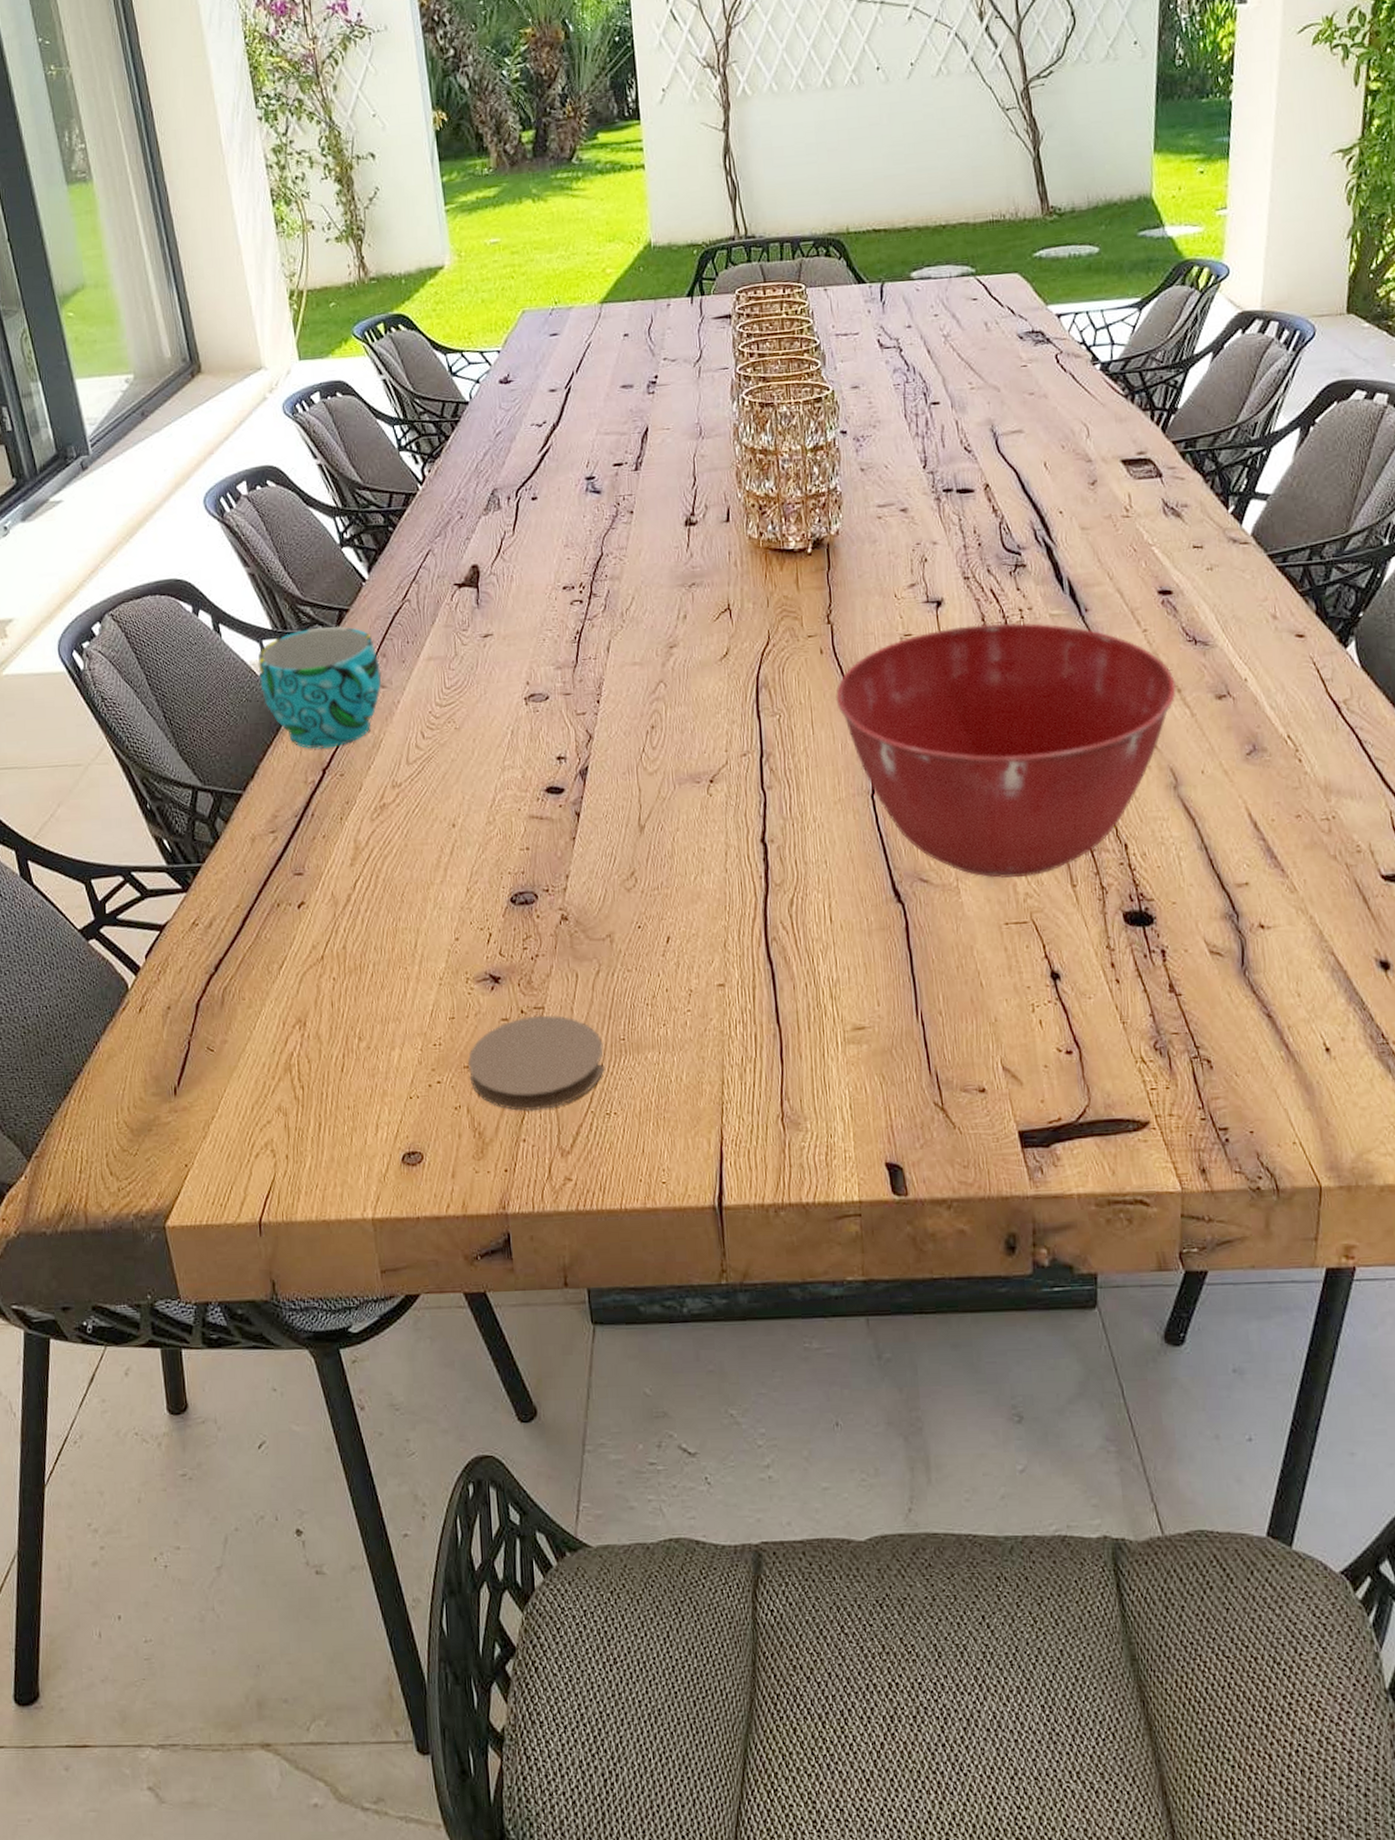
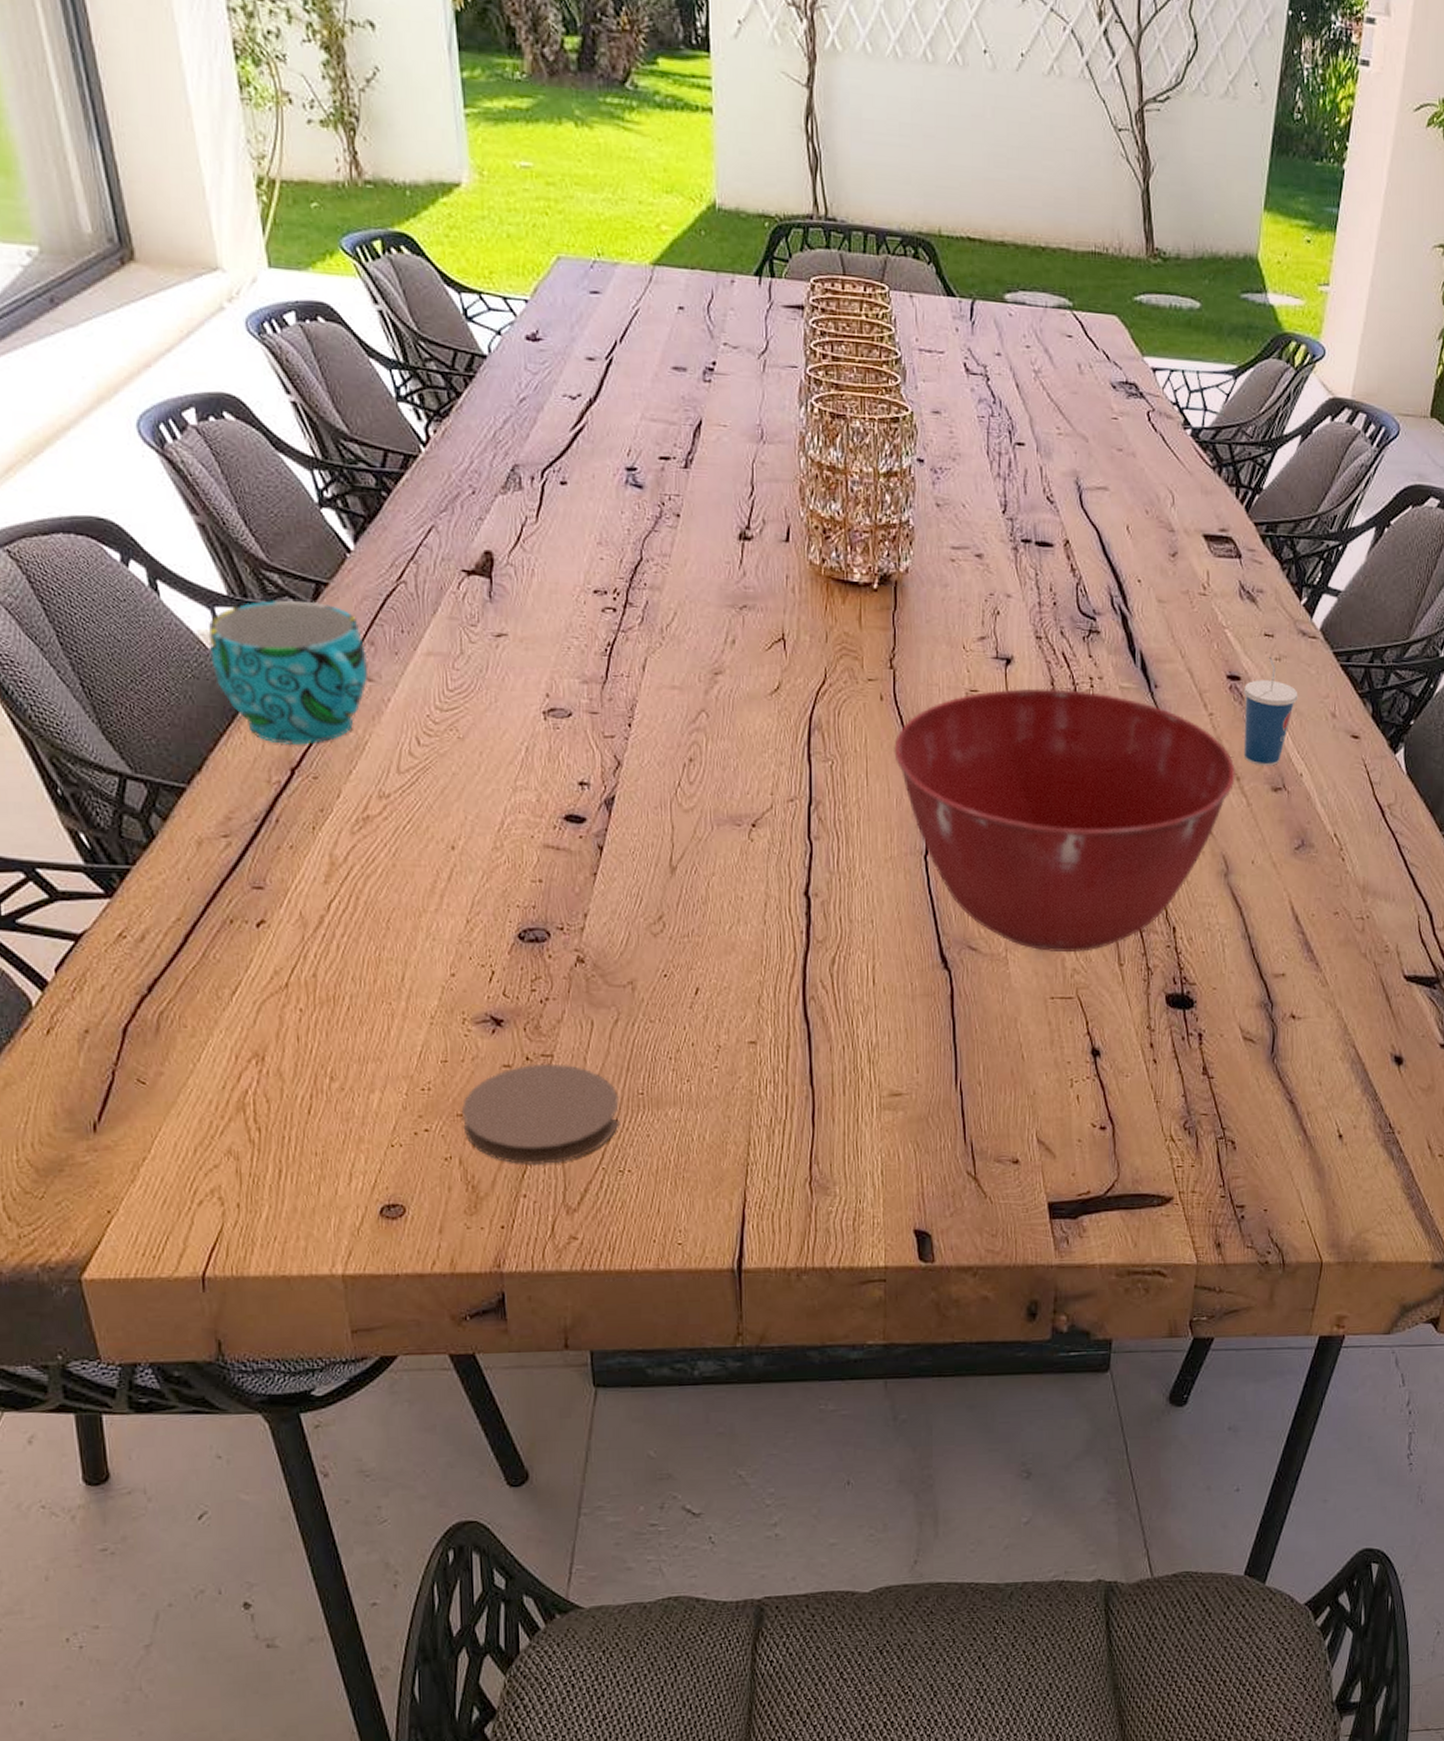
cup: none [1176,567,1235,676] -> present [1243,656,1298,766]

